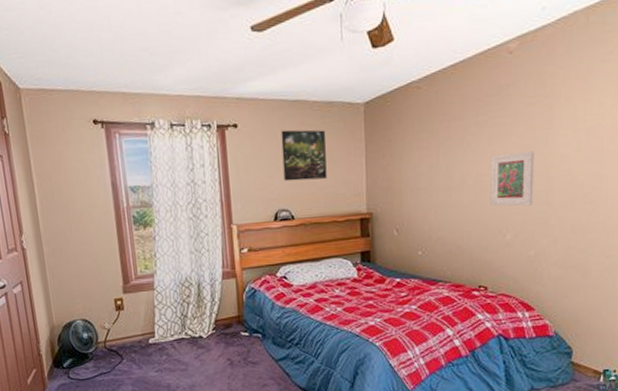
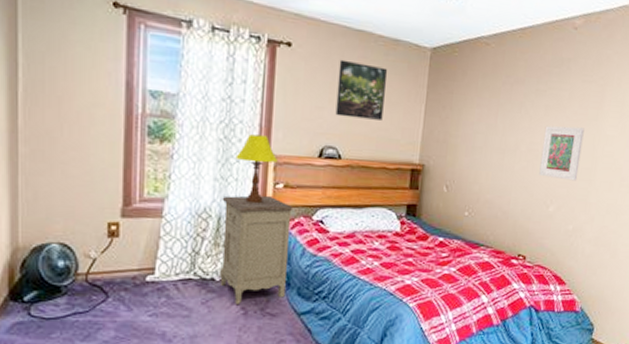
nightstand: none [198,260,262,356] -> present [214,195,292,304]
table lamp: none [204,209,239,269] -> present [235,134,277,204]

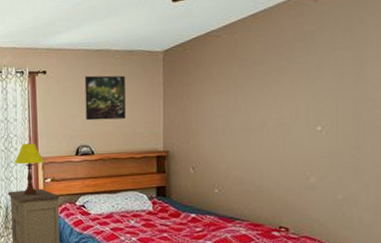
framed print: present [539,125,585,181] -> none [292,95,342,150]

